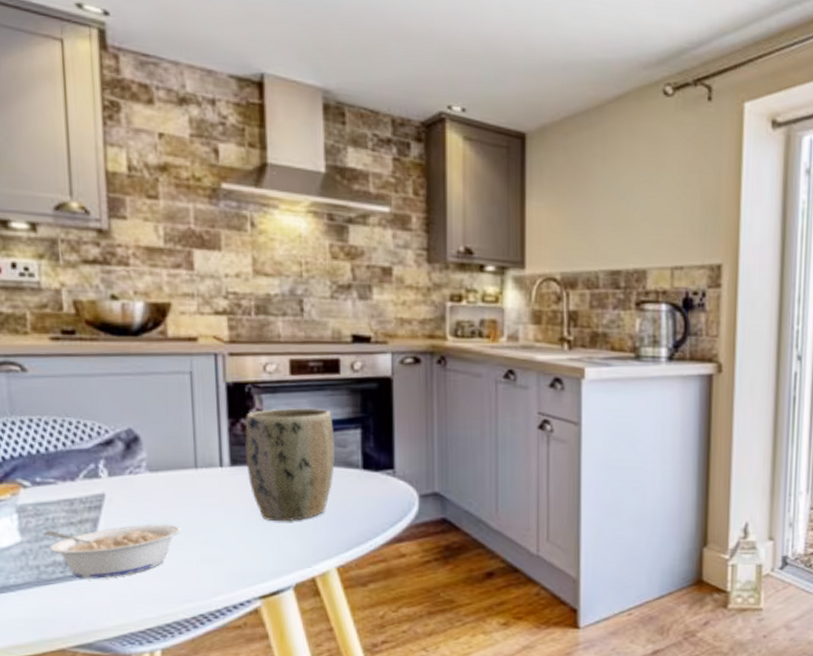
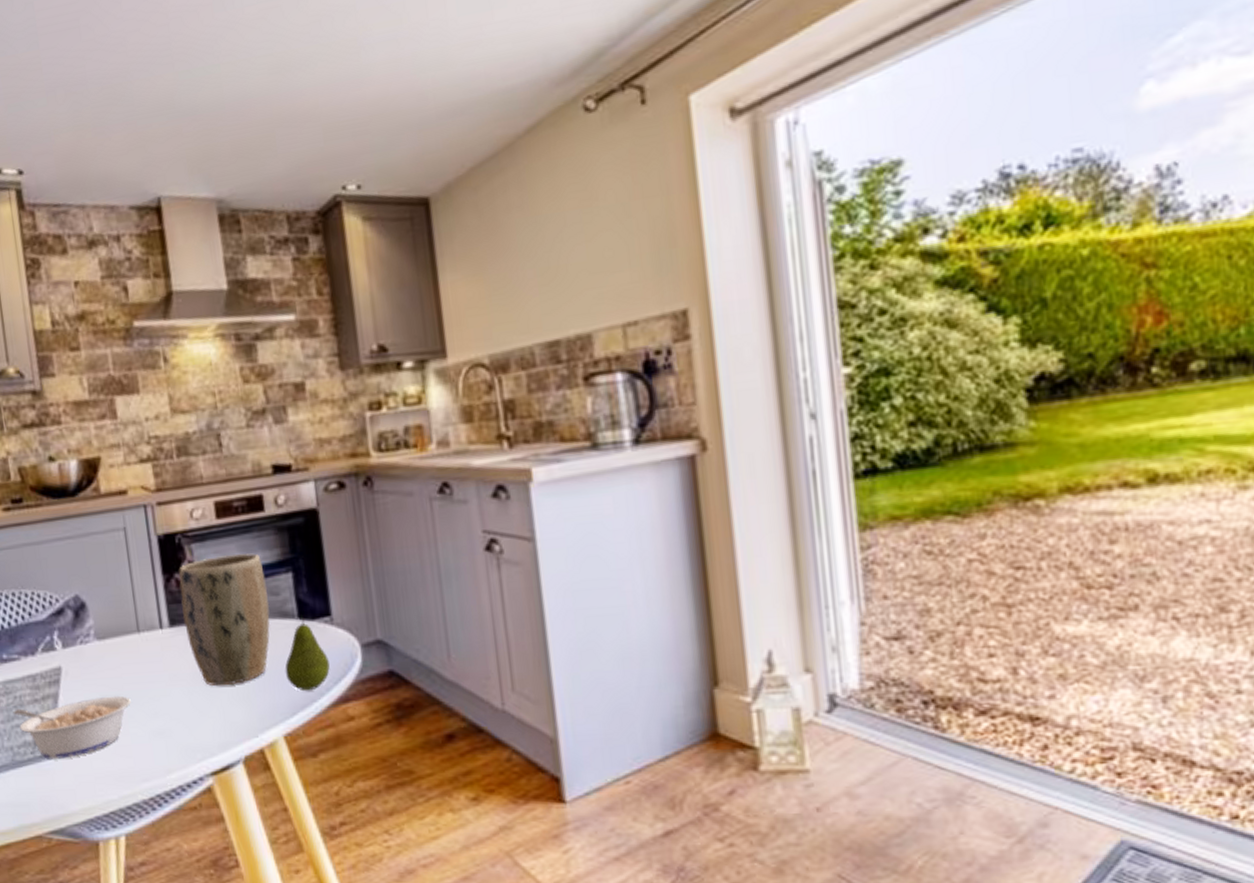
fruit: none [344,469,388,531] -> present [285,618,330,692]

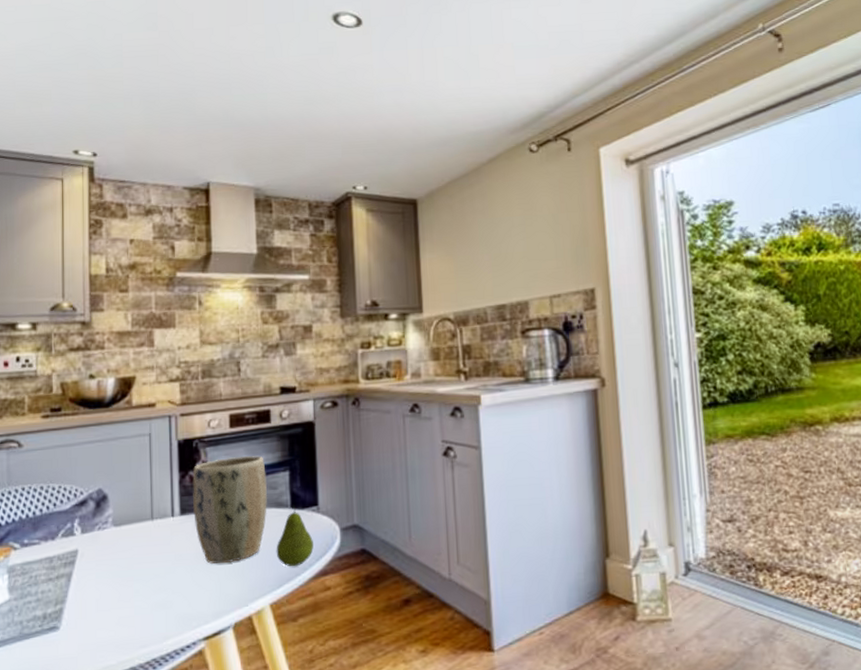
legume: present [13,696,131,759] -> none [27,574,138,631]

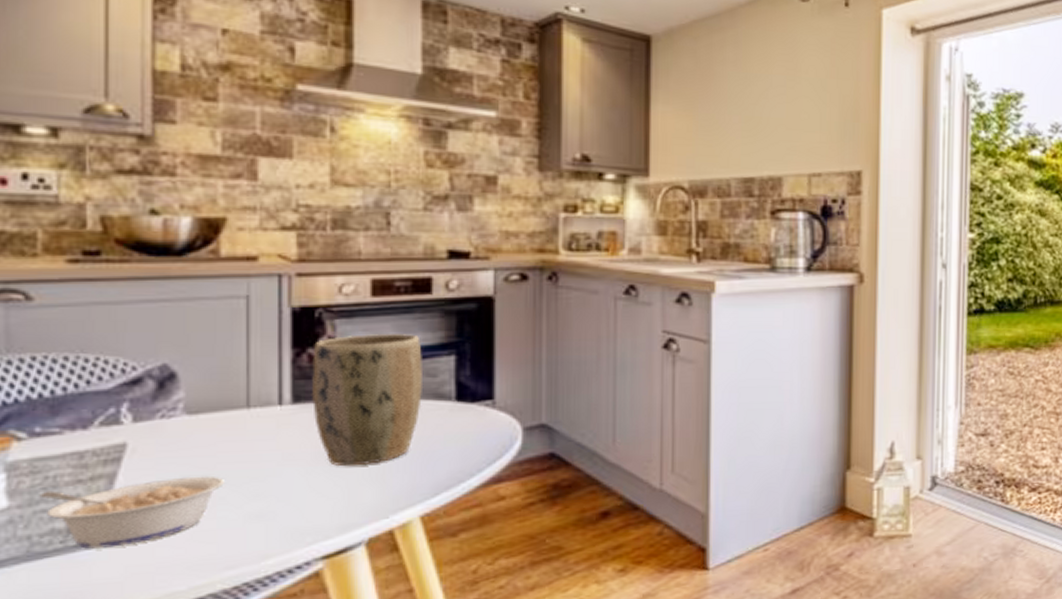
legume: none [27,574,138,631] -> present [39,476,224,549]
fruit: present [276,507,314,567] -> none [432,400,485,472]

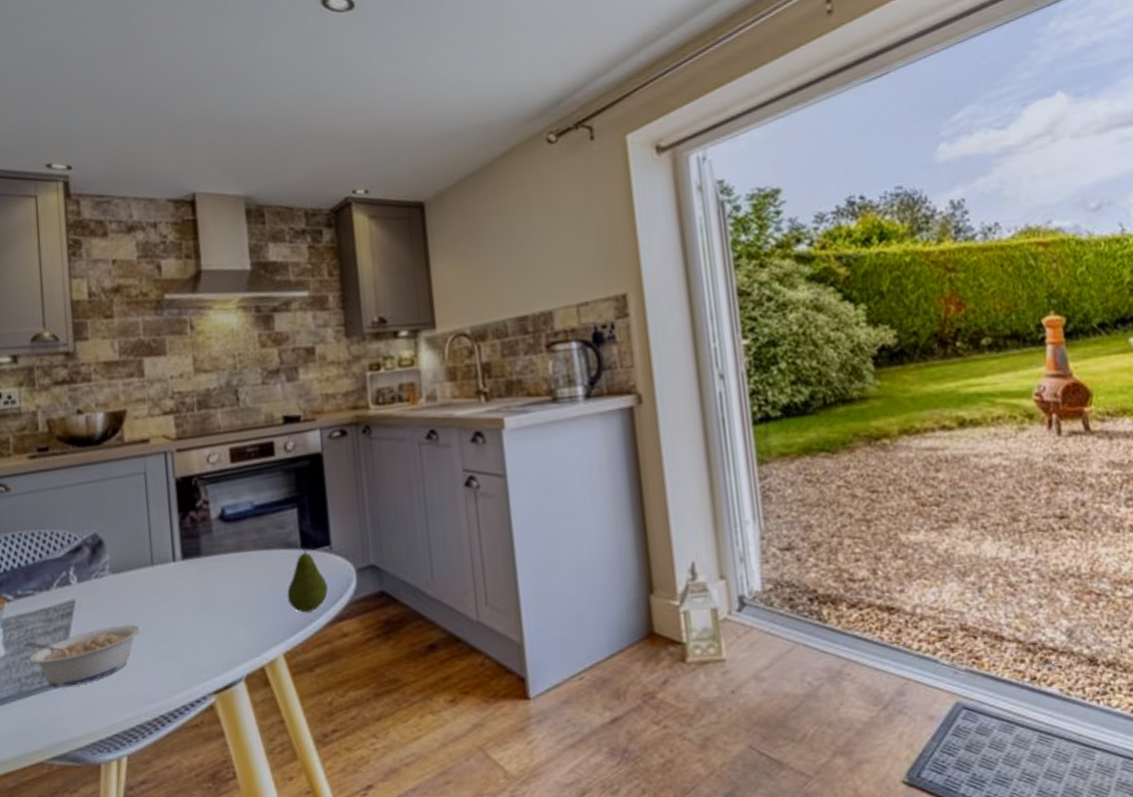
plant pot: present [311,334,424,467] -> none [193,492,276,612]
fruit: none [432,400,485,472] -> present [287,547,328,613]

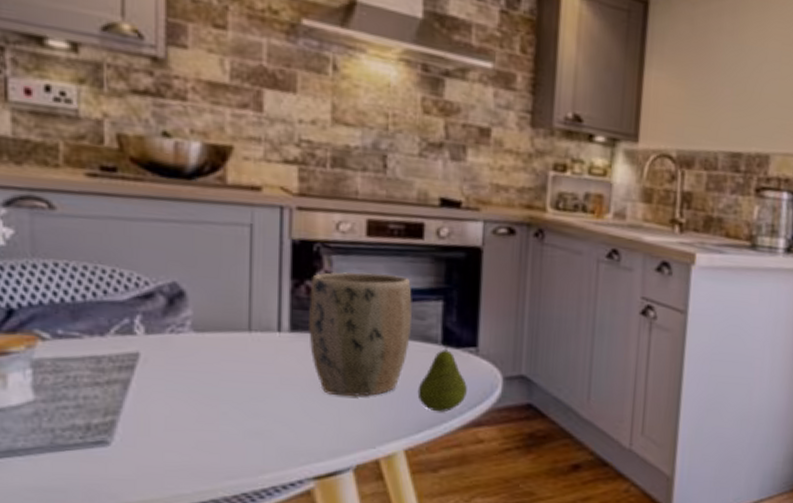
legume: present [23,625,141,688] -> none [61,389,227,448]
plant pot: none [193,492,276,612] -> present [307,272,413,397]

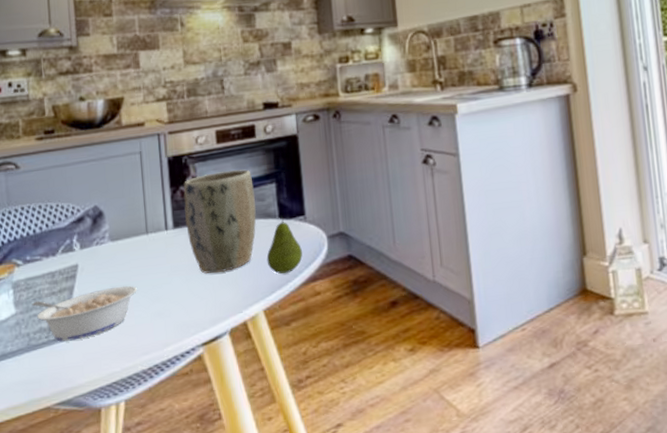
legume: none [61,389,227,448] -> present [31,286,137,342]

